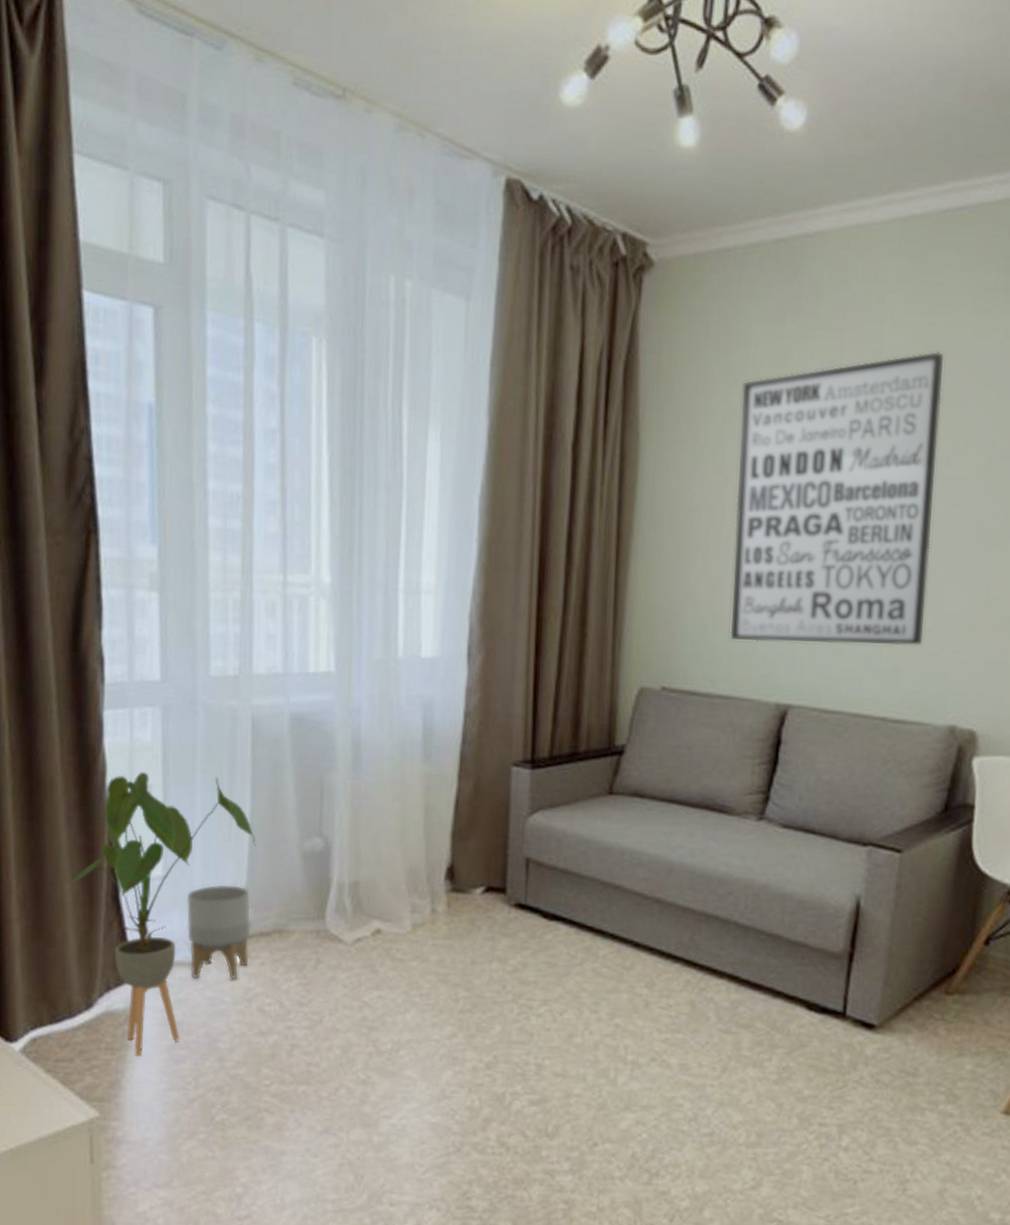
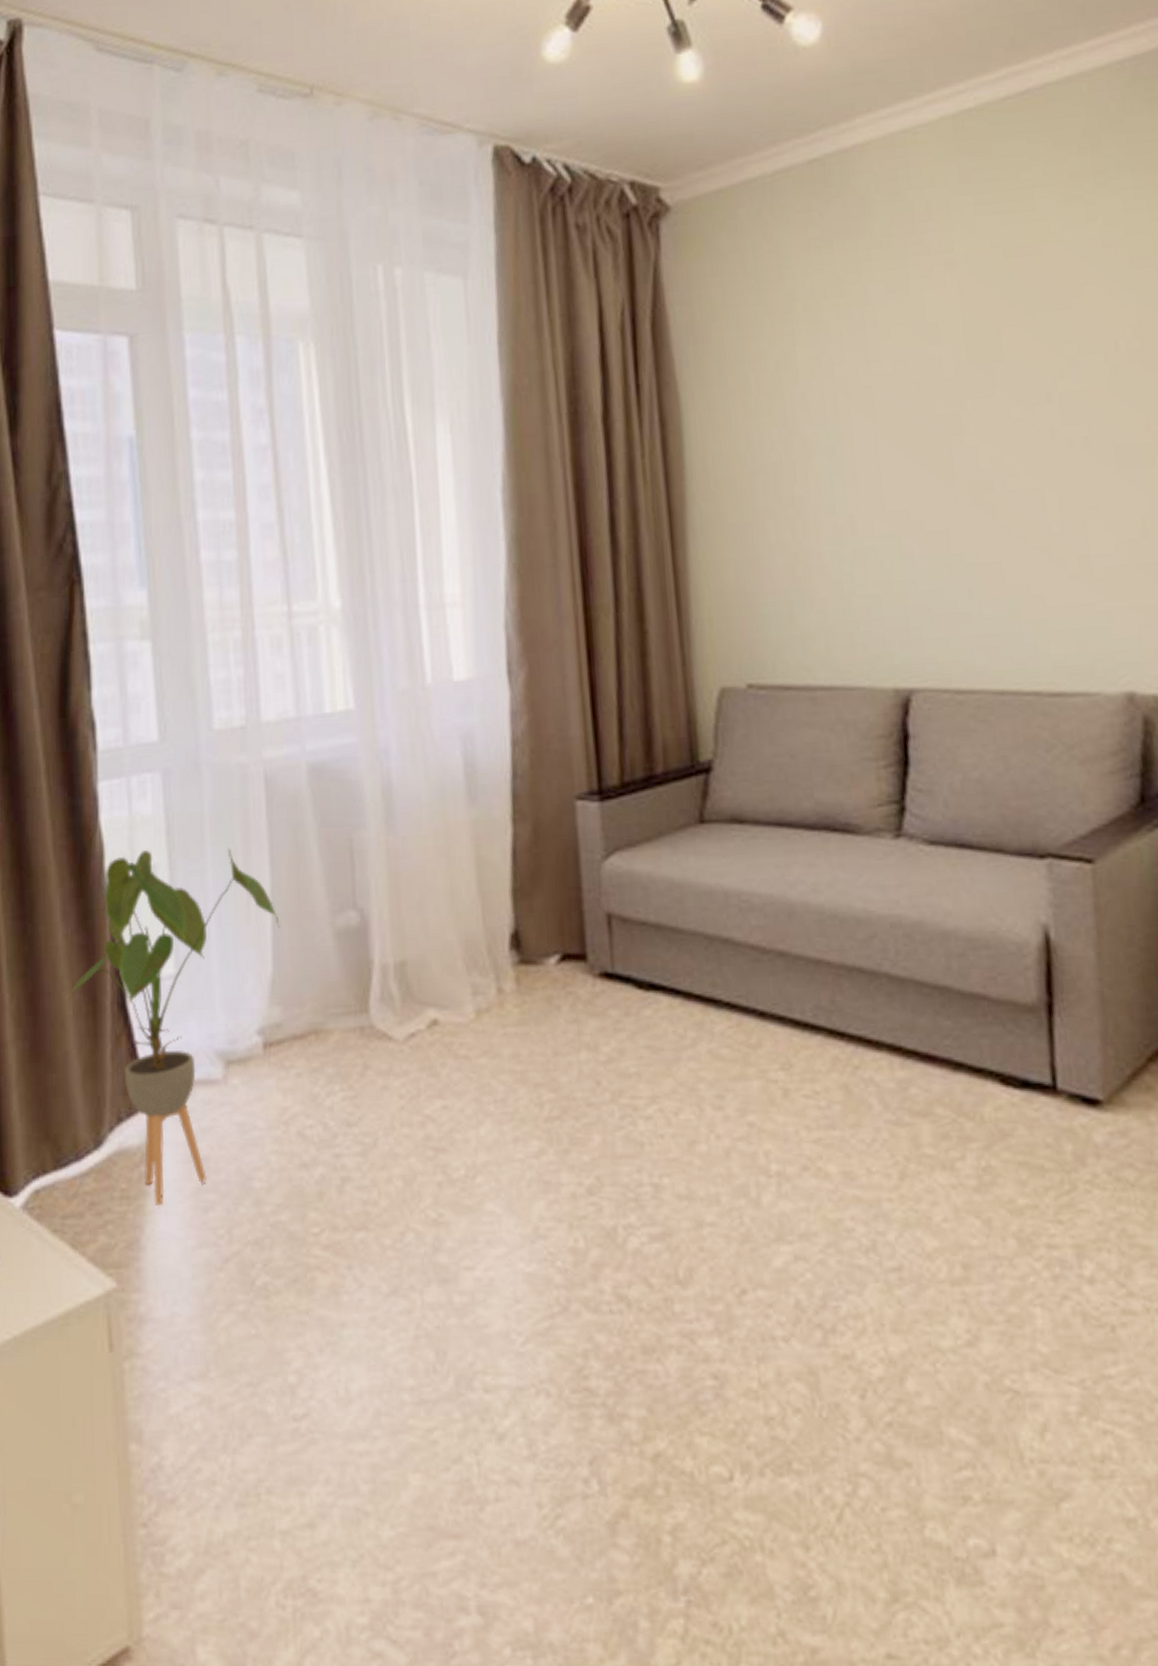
planter: present [186,885,251,980] -> none [203,978,282,1101]
wall art: present [730,351,943,647] -> none [792,251,1070,617]

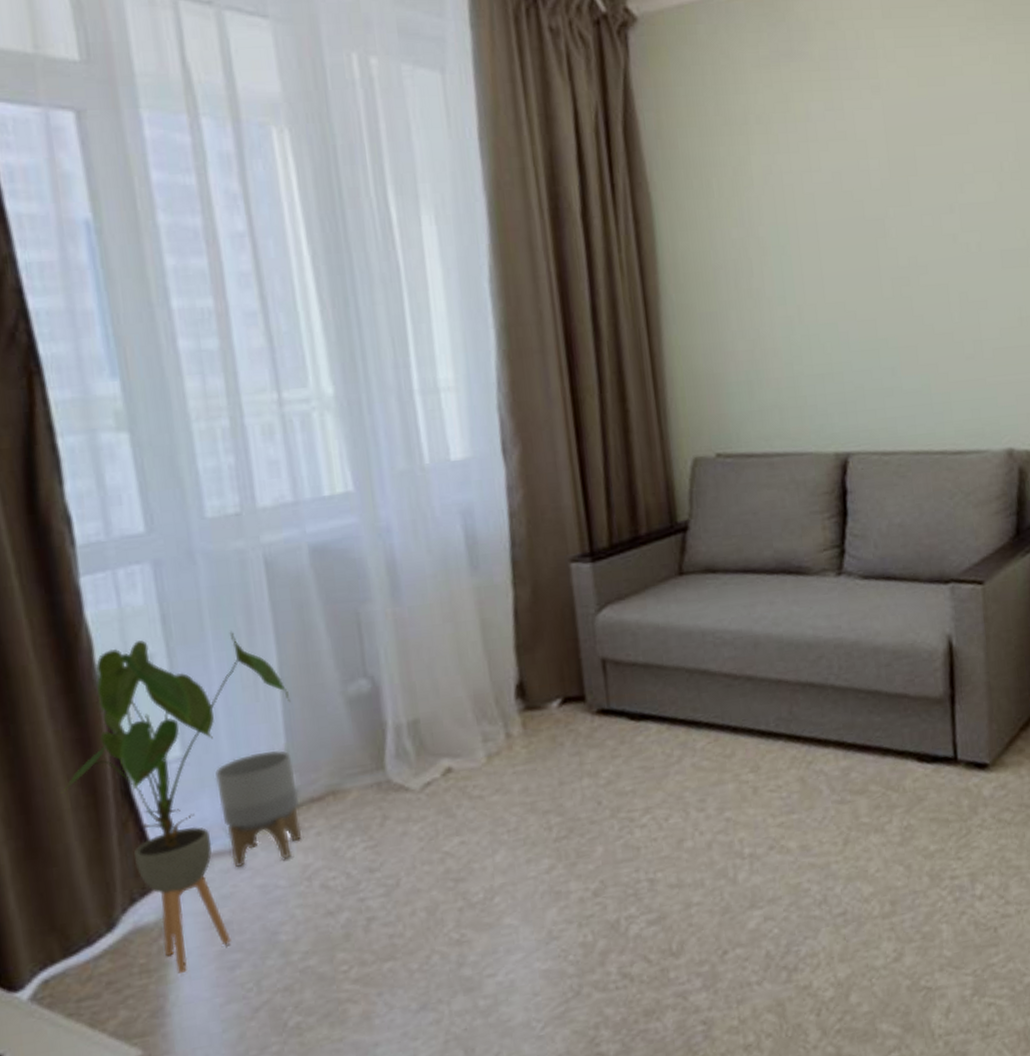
planter: none [203,978,282,1101] -> present [215,750,302,867]

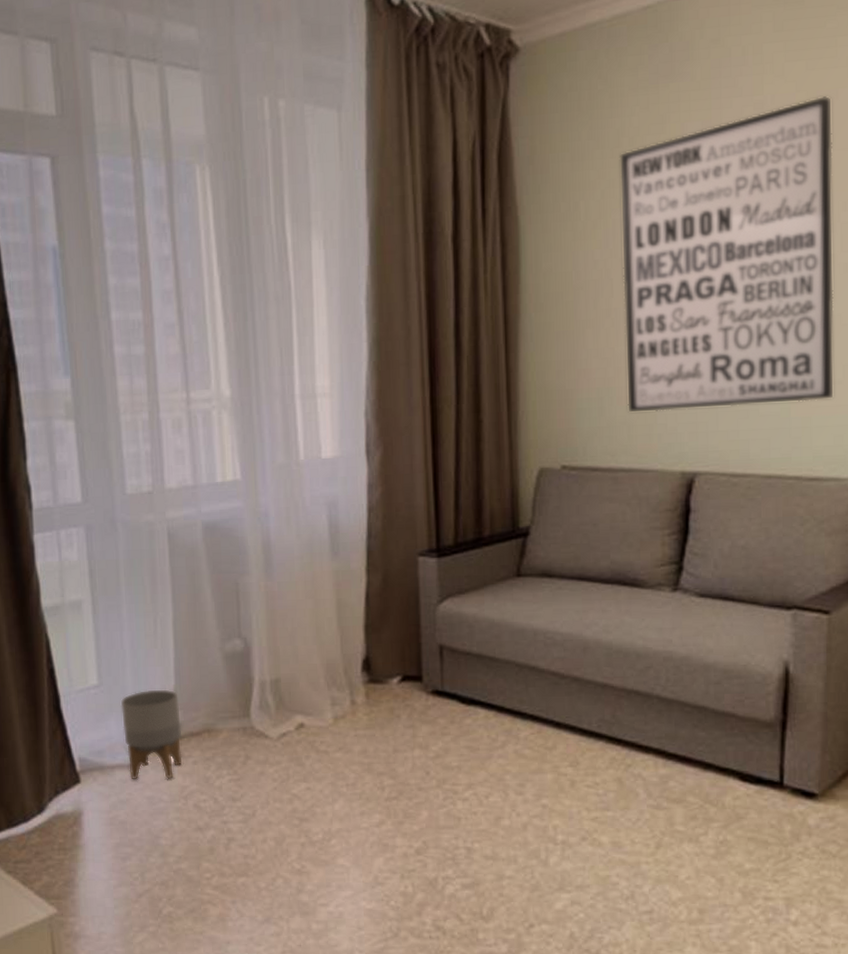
house plant: present [61,631,291,975] -> none [12,588,181,856]
wall art: none [747,82,967,394] -> present [619,95,835,411]

